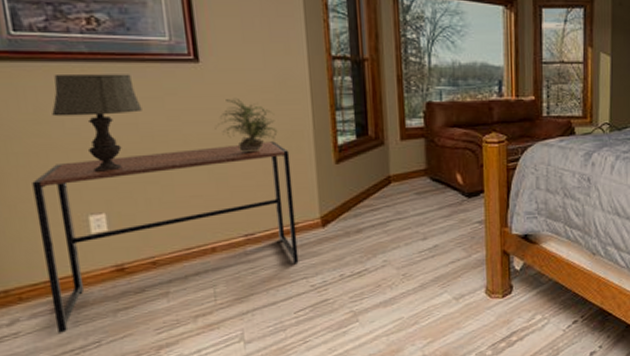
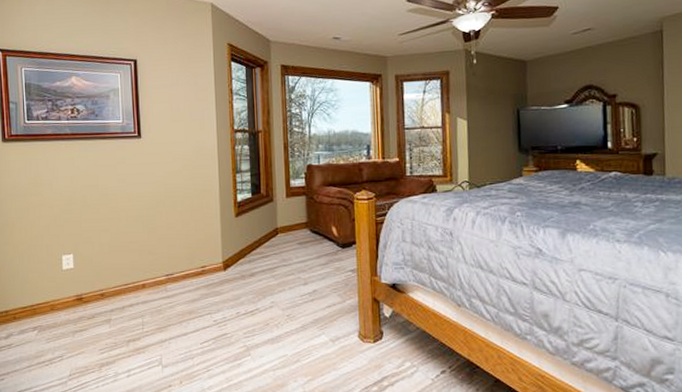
desk: present [32,141,299,333] -> none [29,199,205,347]
table lamp: present [52,74,142,172] -> none [45,148,102,222]
potted plant: present [215,98,278,153] -> none [149,164,193,208]

